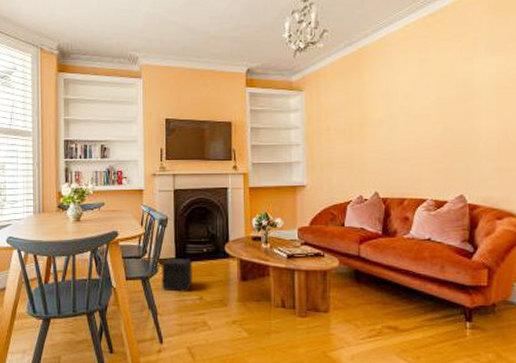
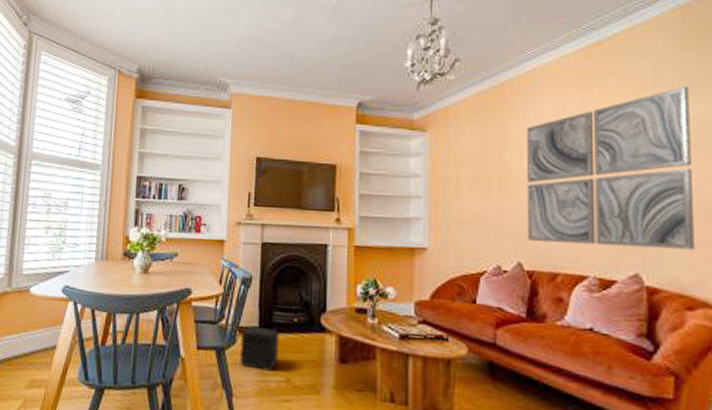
wall art: none [379,48,502,175] -> present [526,87,694,250]

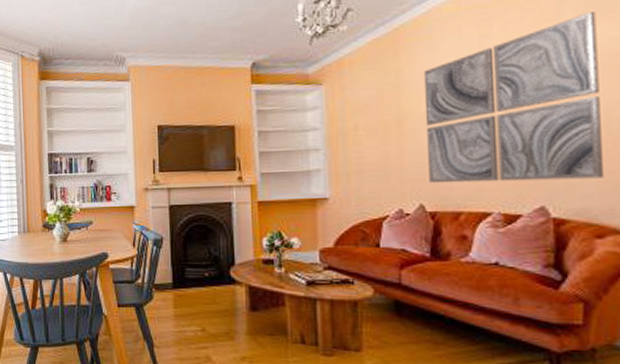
air purifier: present [240,326,279,371] -> none [157,283,193,322]

